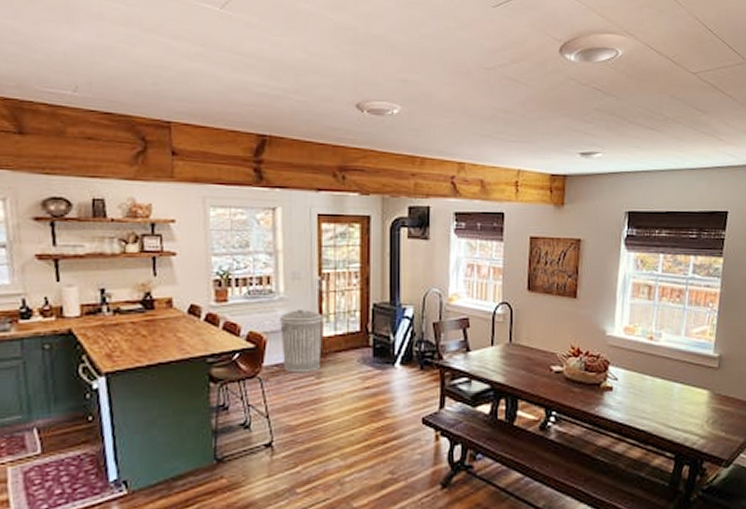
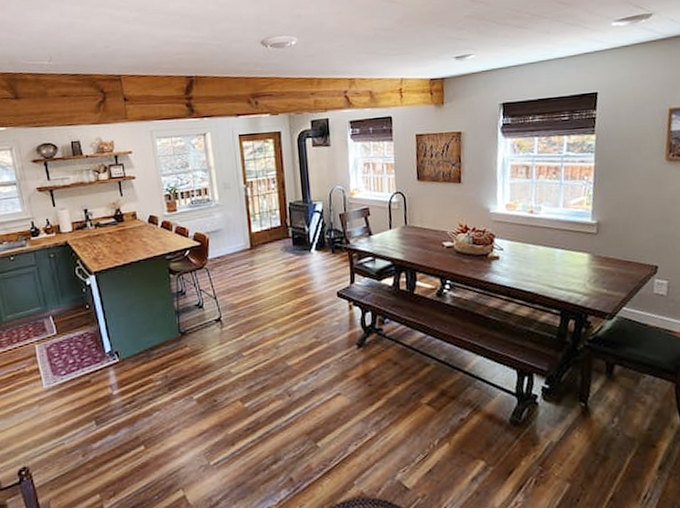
trash can: present [280,308,324,373] -> none [217,211,252,263]

